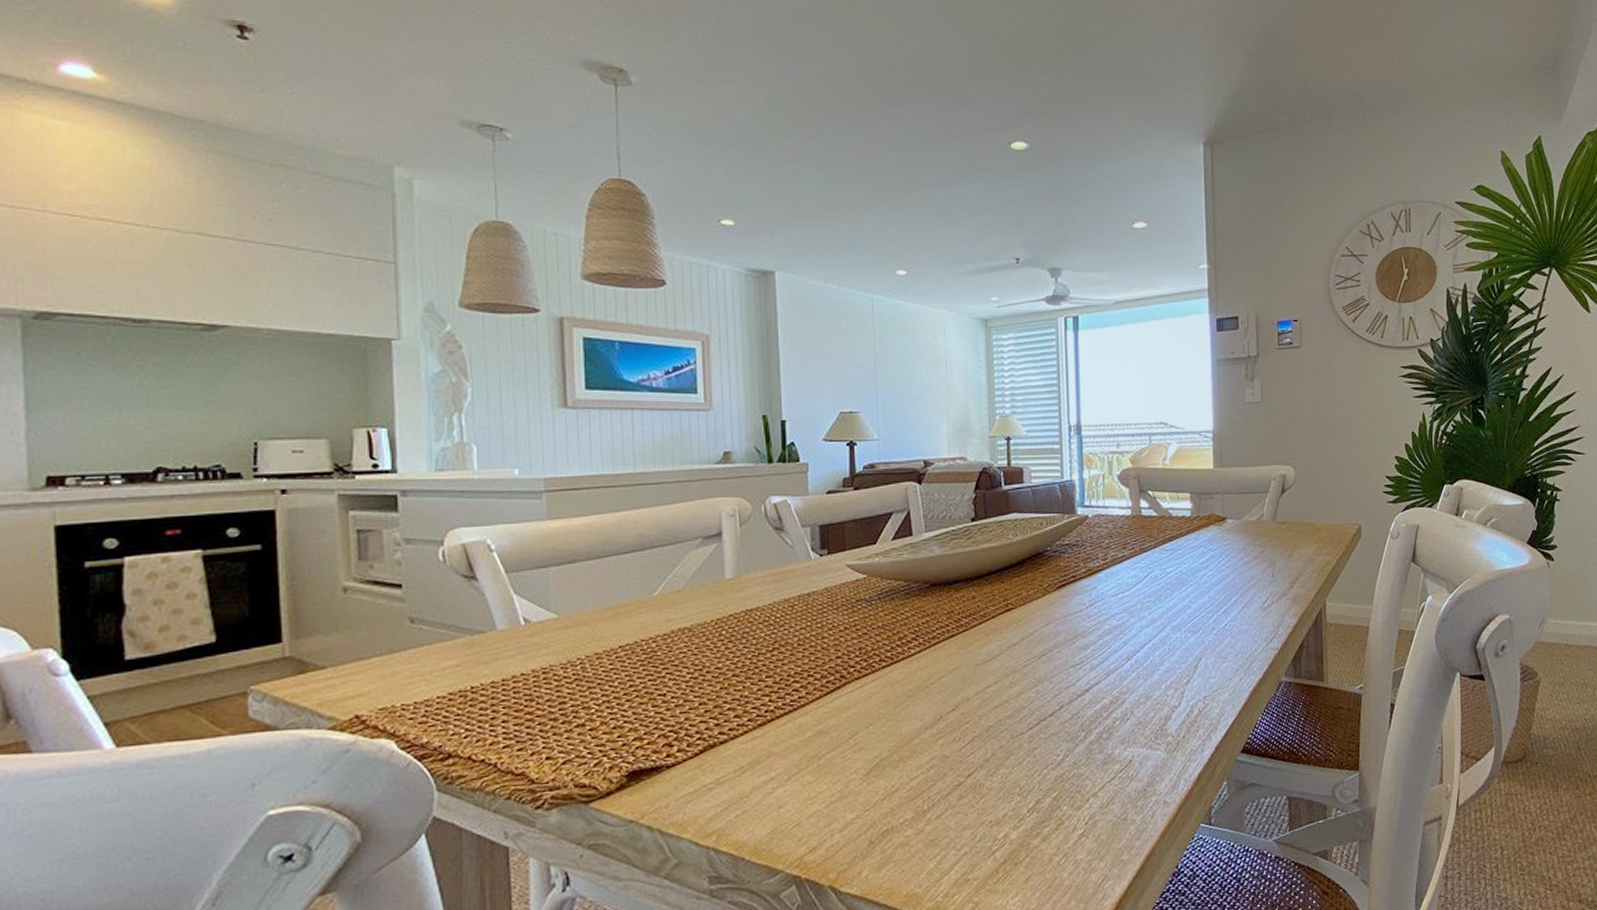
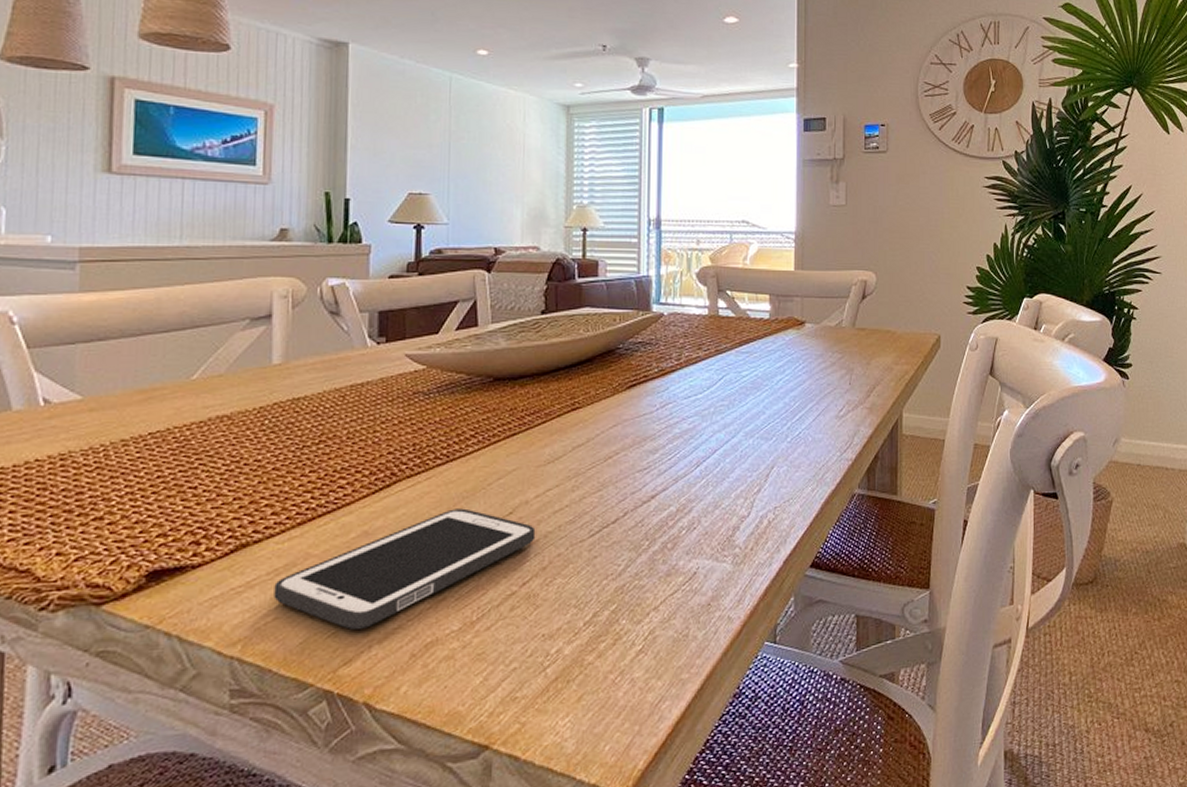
cell phone: none [741,706,978,821] -> present [274,508,536,630]

